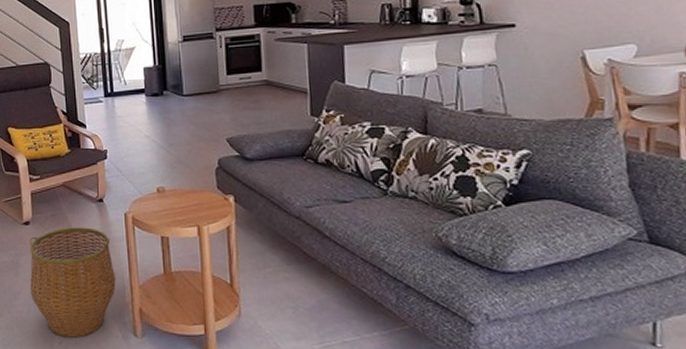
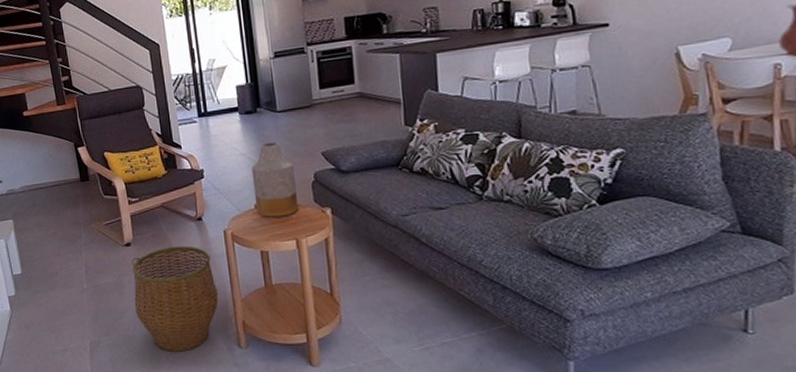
vase: none [155,125,202,202] -> present [251,141,299,217]

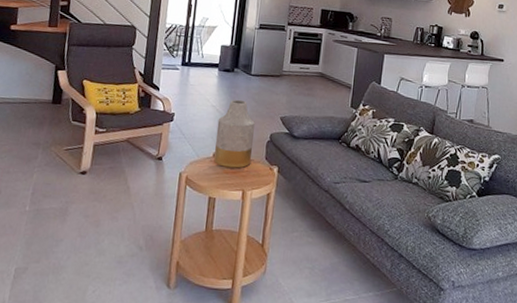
basket: present [132,246,219,352] -> none [73,180,162,287]

